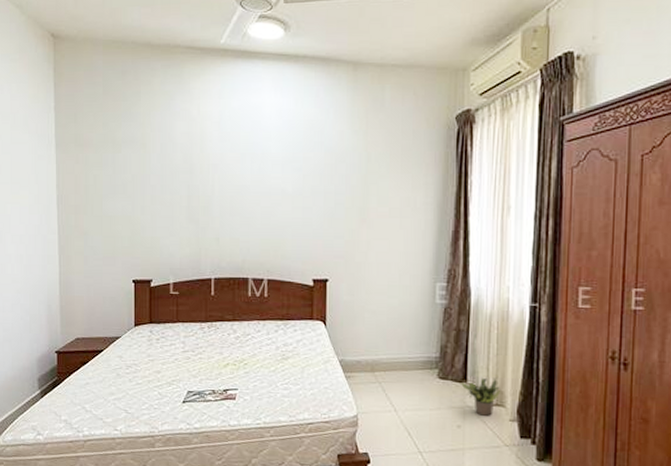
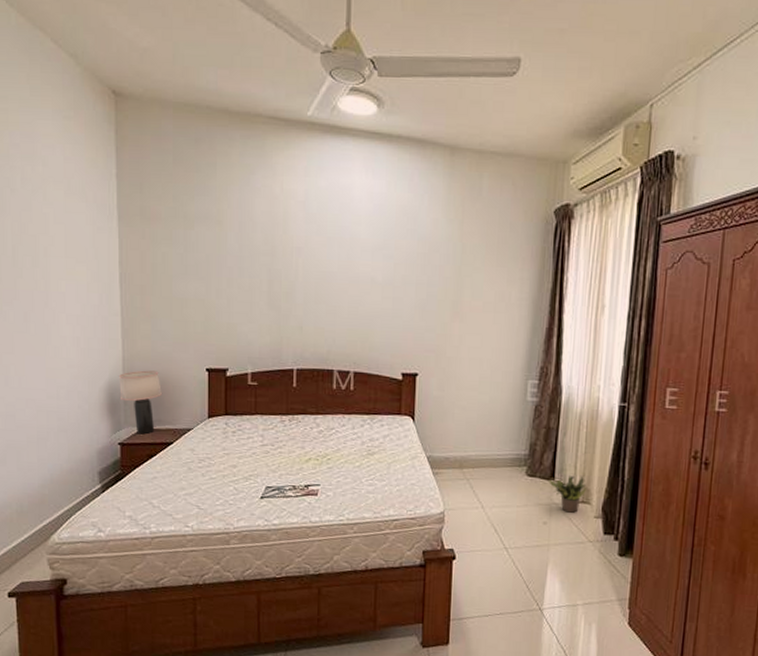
table lamp: none [56,283,94,343] -> present [119,370,163,435]

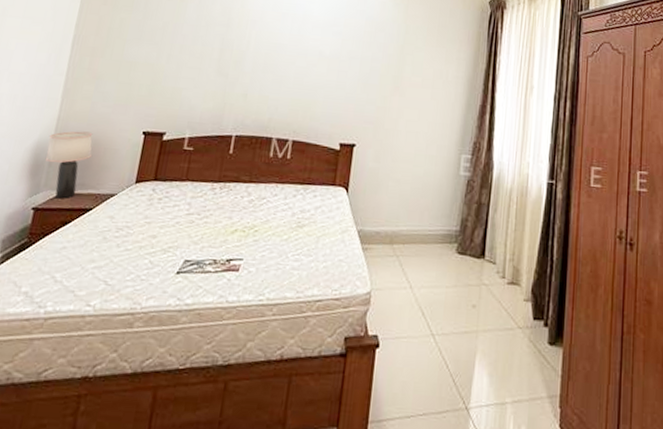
potted plant: present [549,475,588,513] -> none [479,254,517,295]

